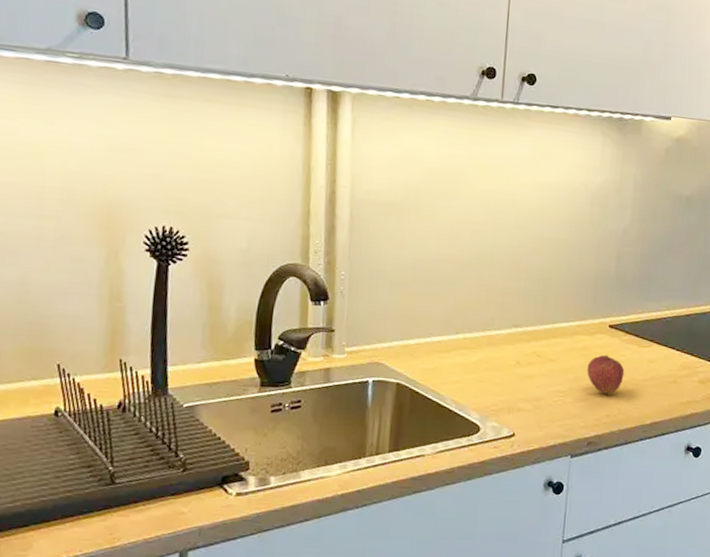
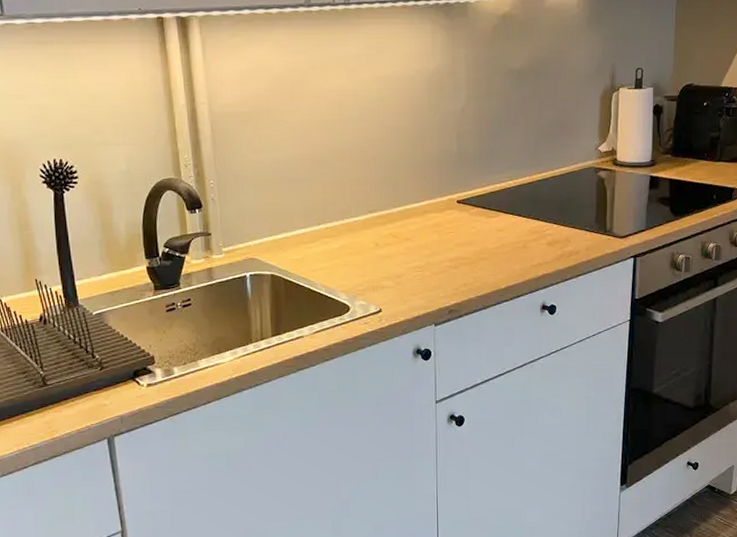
fruit: present [587,354,625,394] -> none [441,228,476,265]

